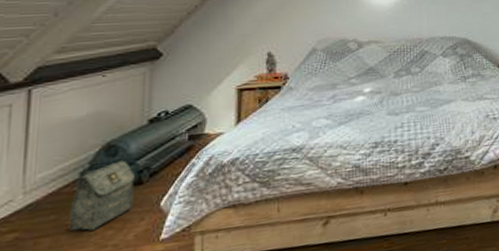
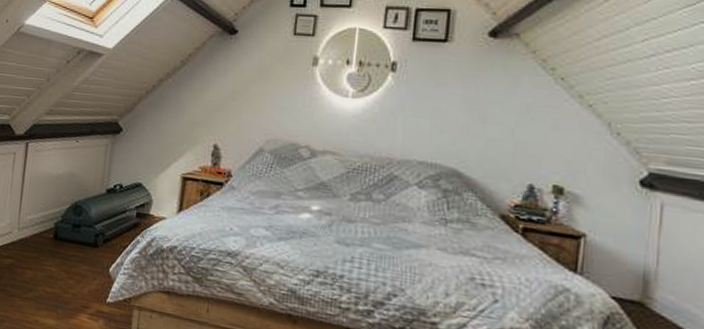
bag: present [68,160,134,232] -> none [44,221,92,276]

